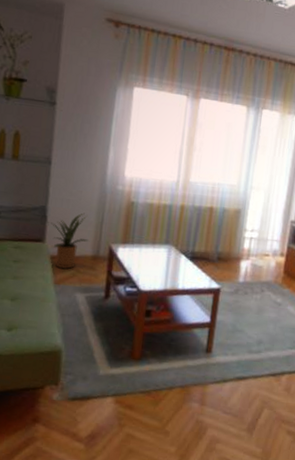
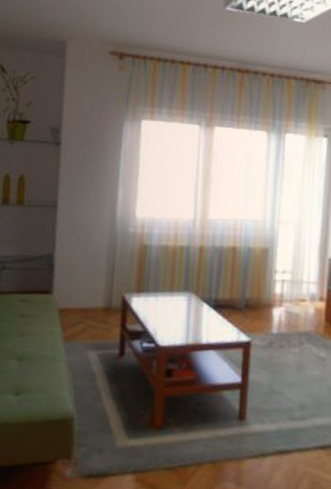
house plant: present [47,213,89,269] -> none [54,259,100,323]

